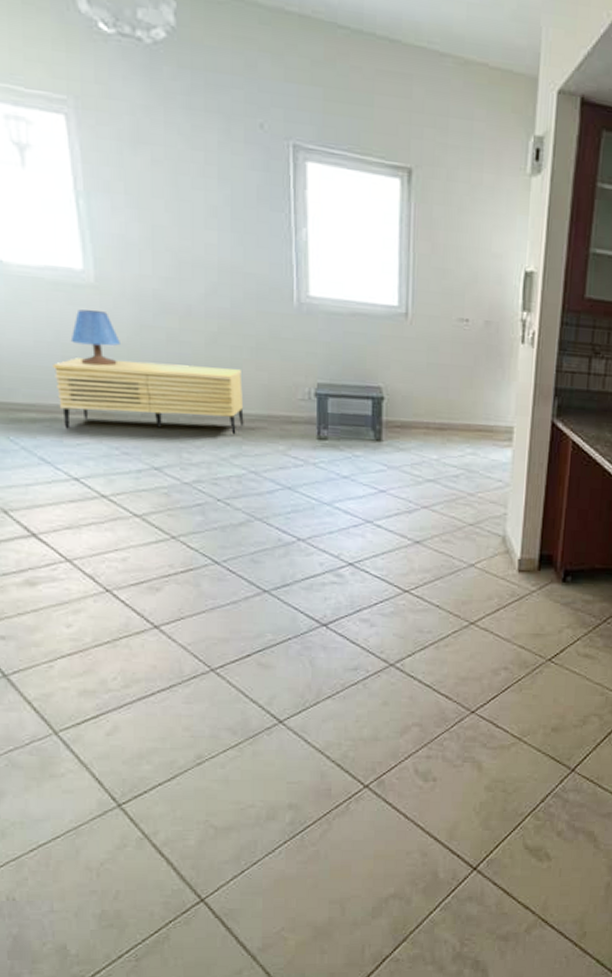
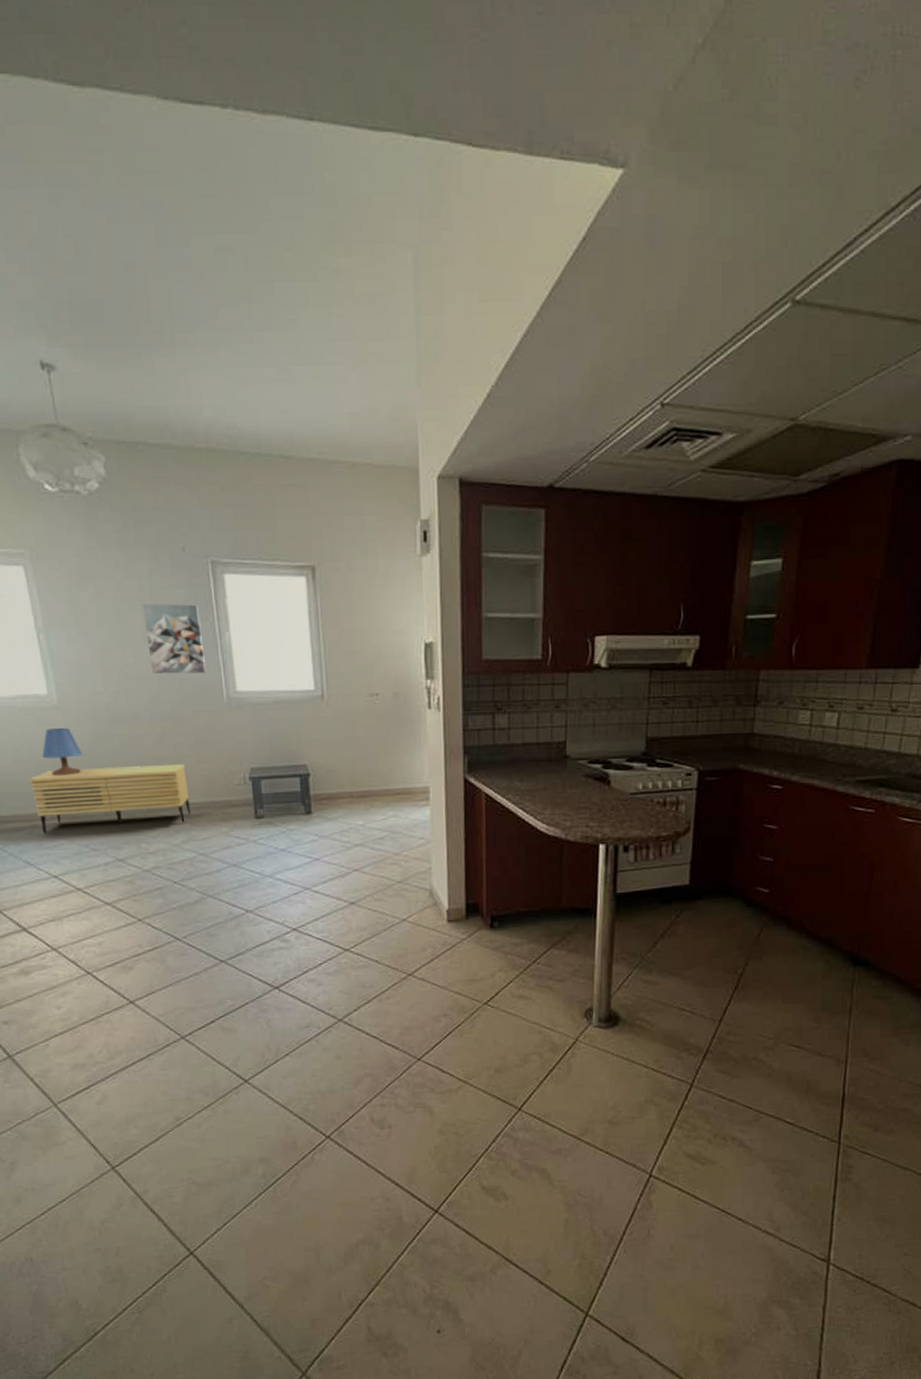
wall art: none [208,182,276,270] -> present [143,604,206,674]

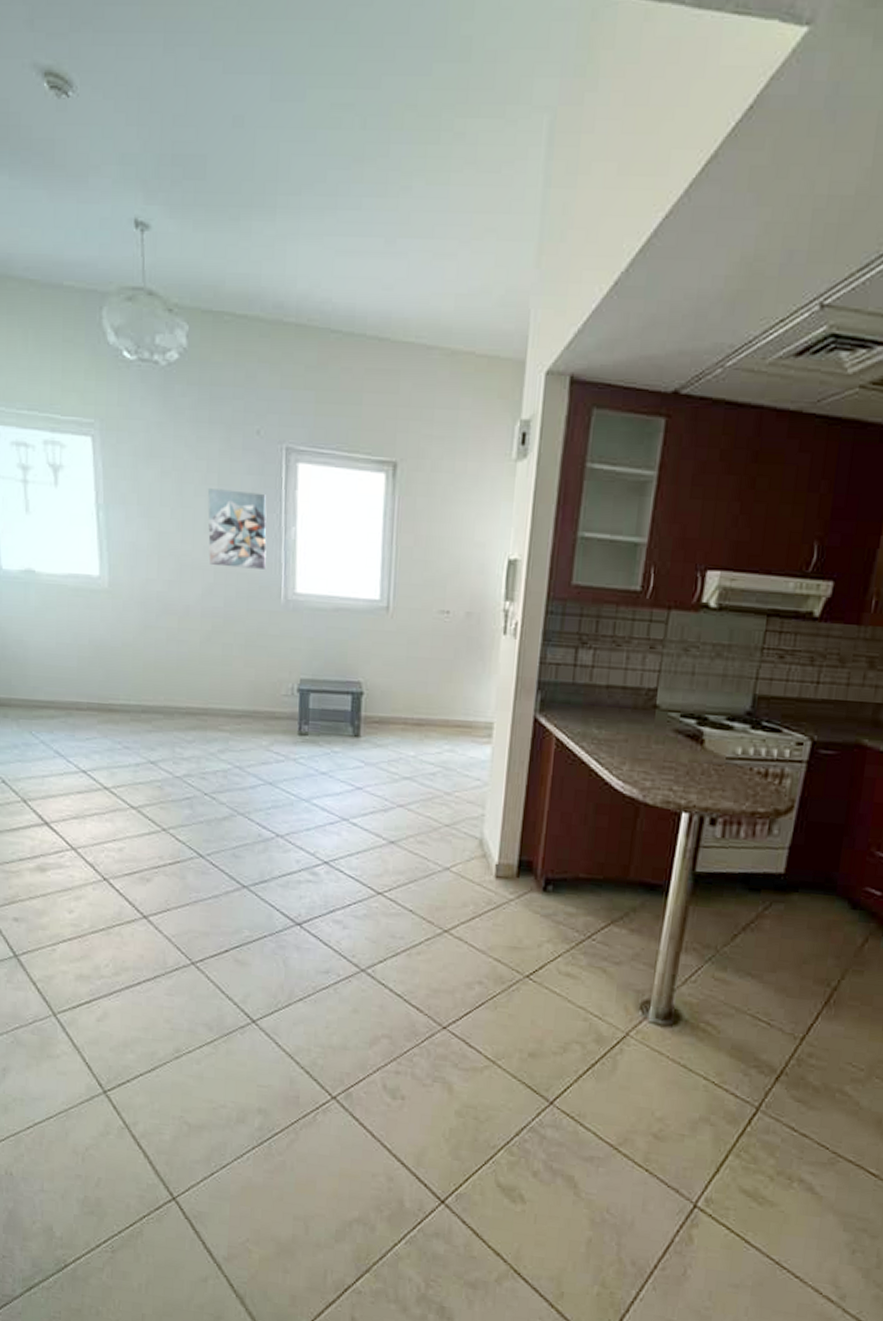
sideboard: present [29,764,191,834] -> none [70,657,232,730]
table lamp: present [41,728,82,776] -> none [86,613,127,665]

